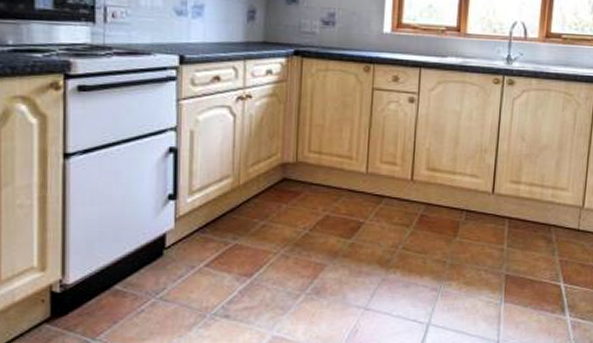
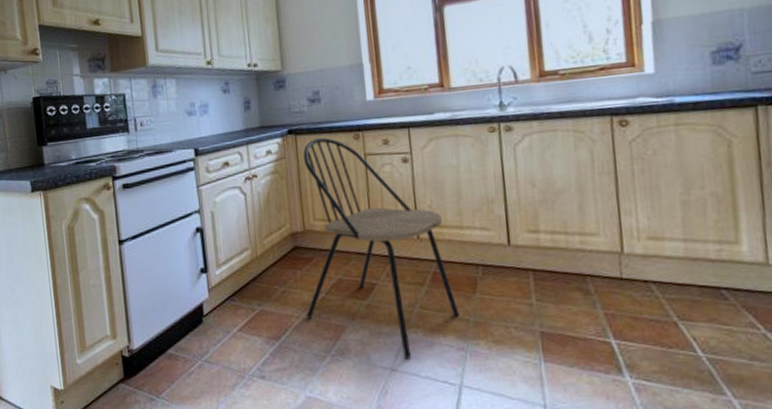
dining chair: none [285,64,438,298] -> present [302,137,459,358]

